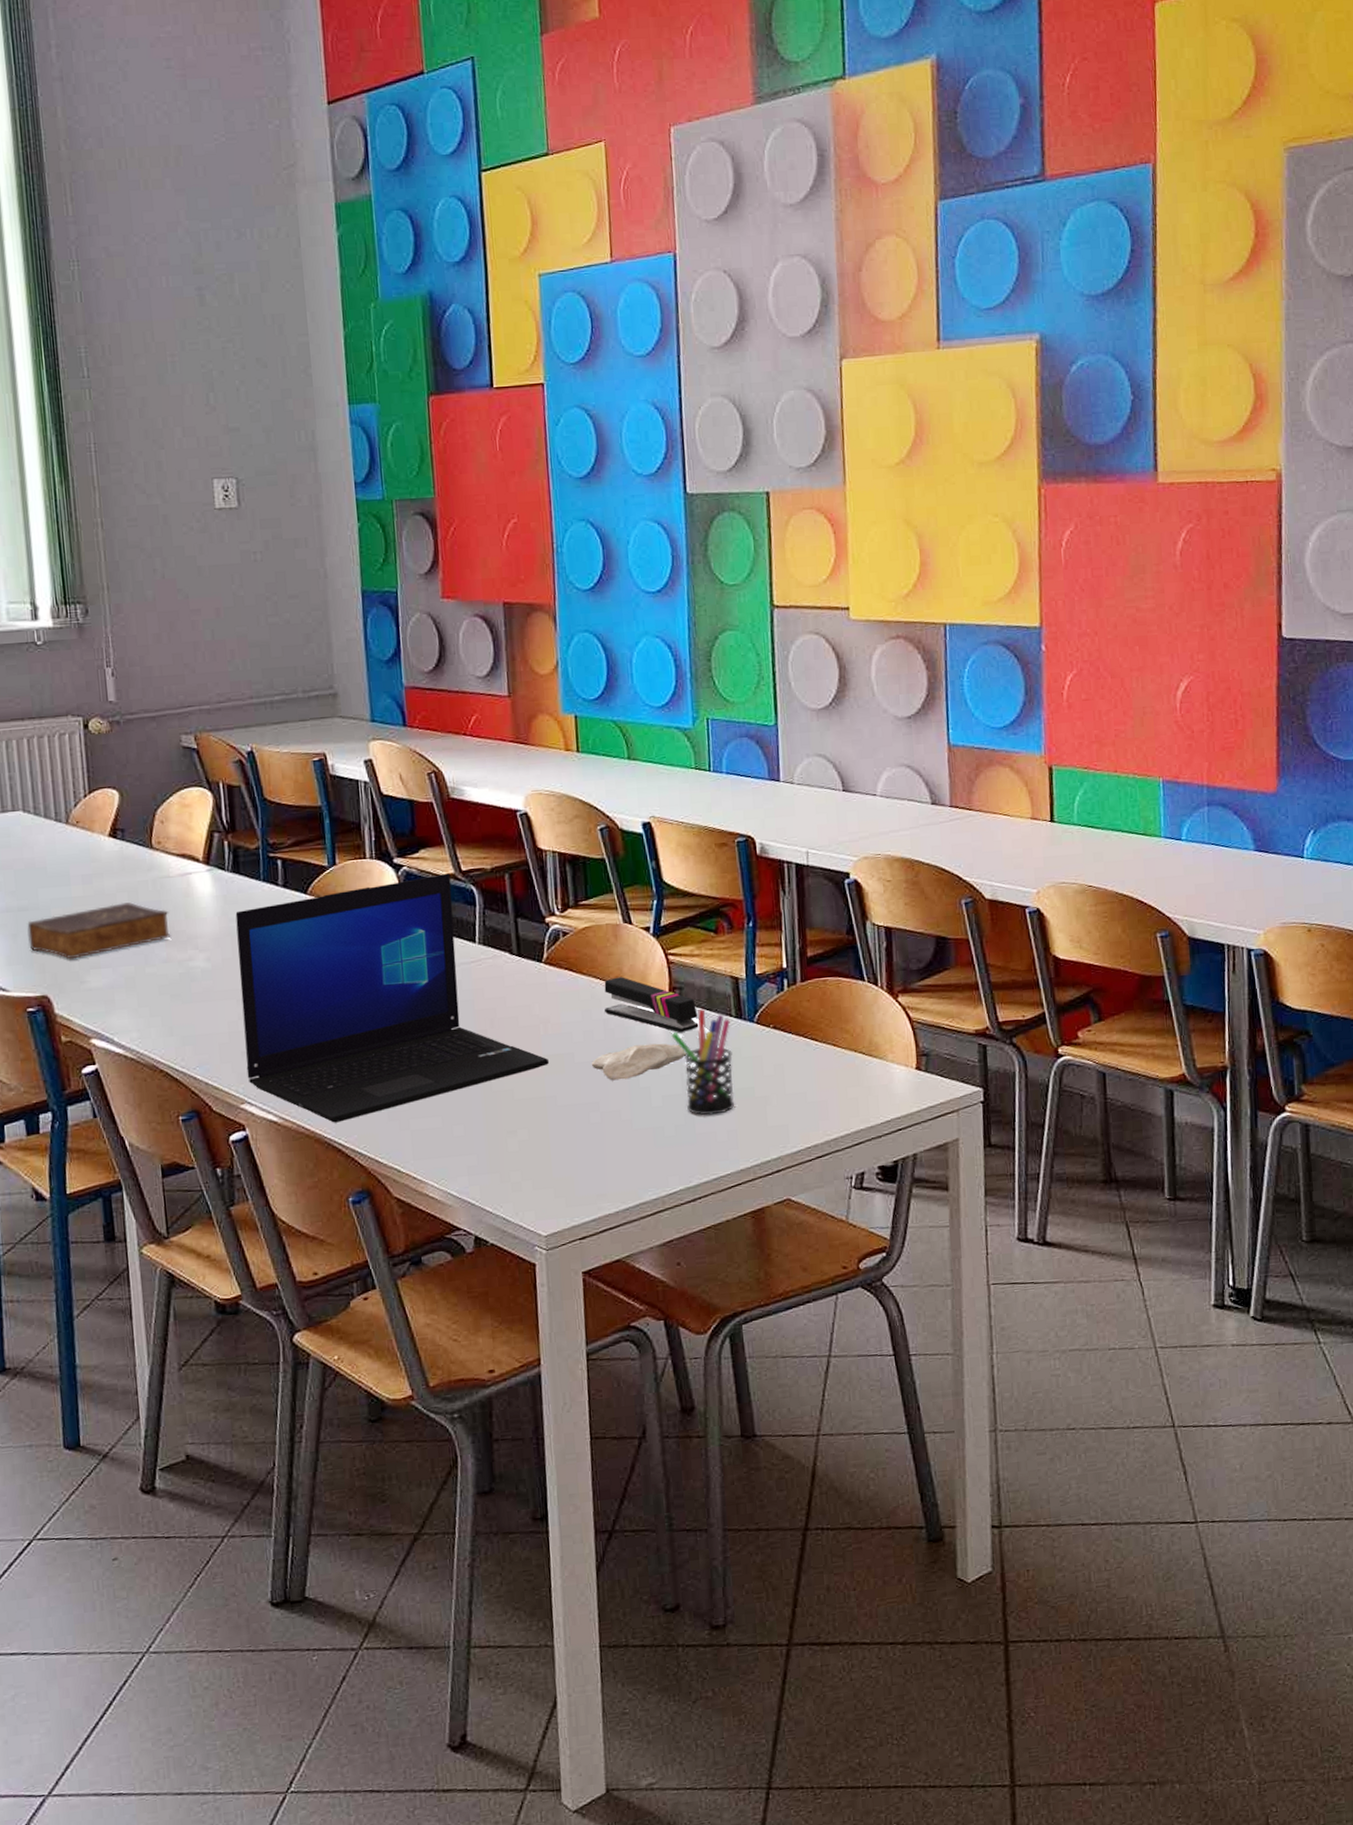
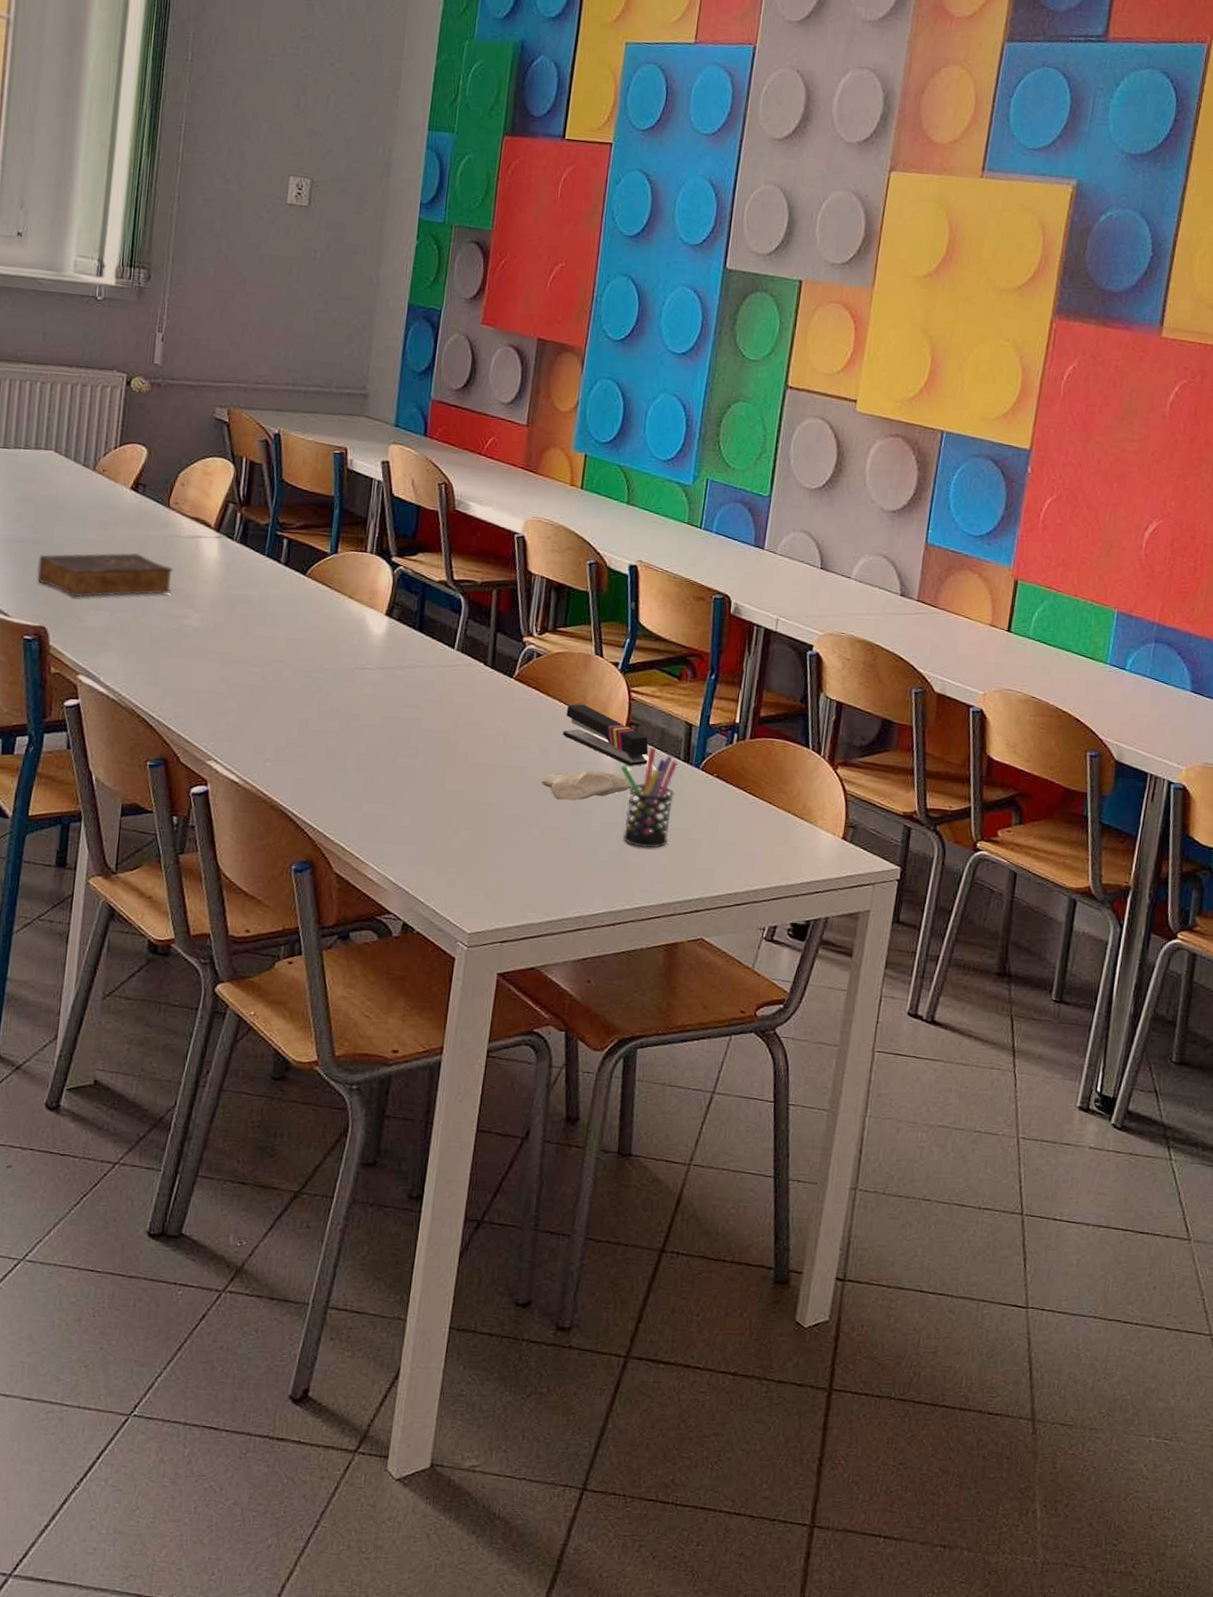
laptop: present [235,873,550,1123] -> none [218,578,503,794]

